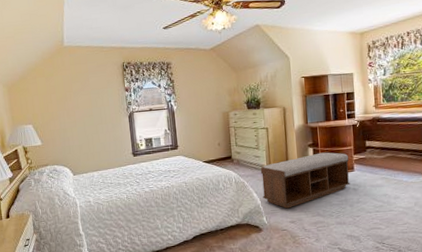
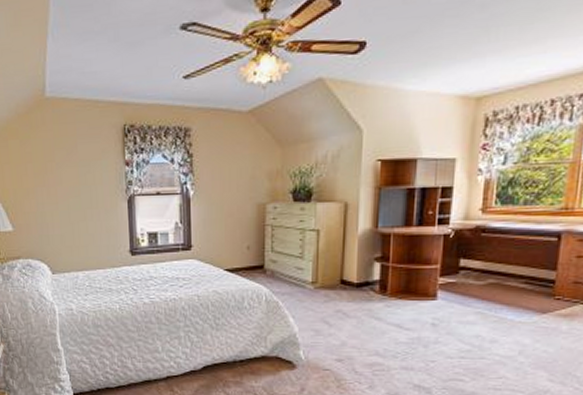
bench: present [260,152,350,209] -> none [302,270,432,342]

